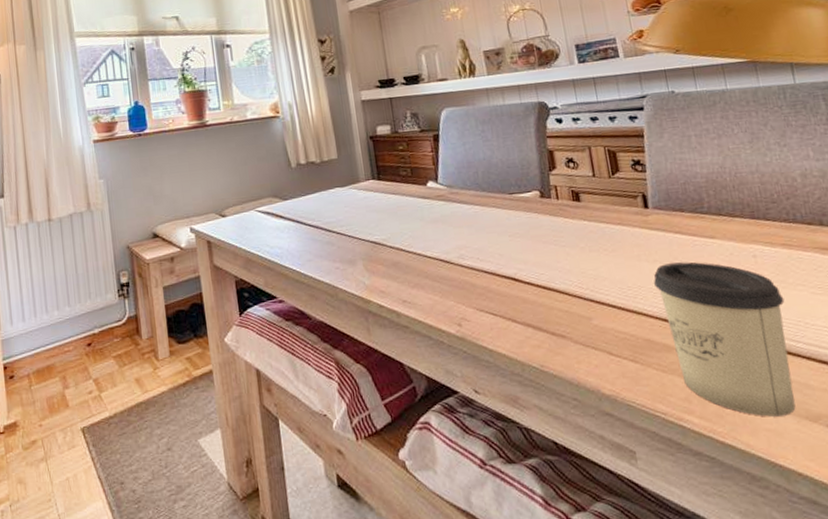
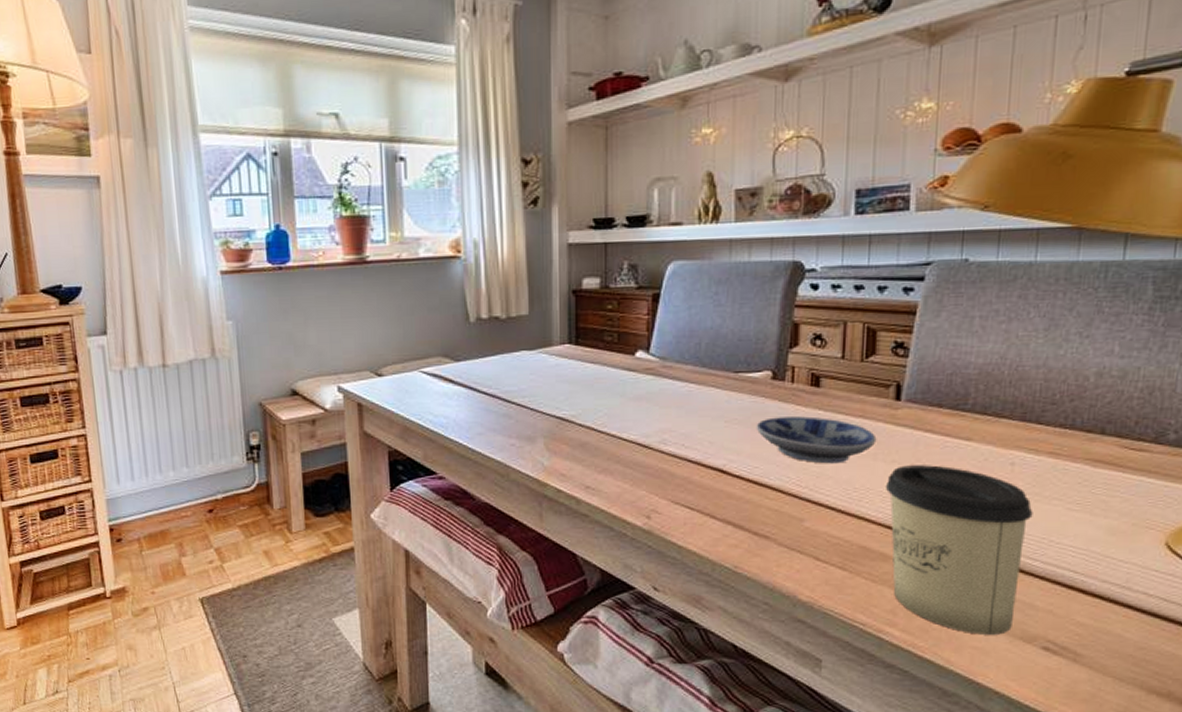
bowl: none [535,227,637,267] -> present [756,416,877,464]

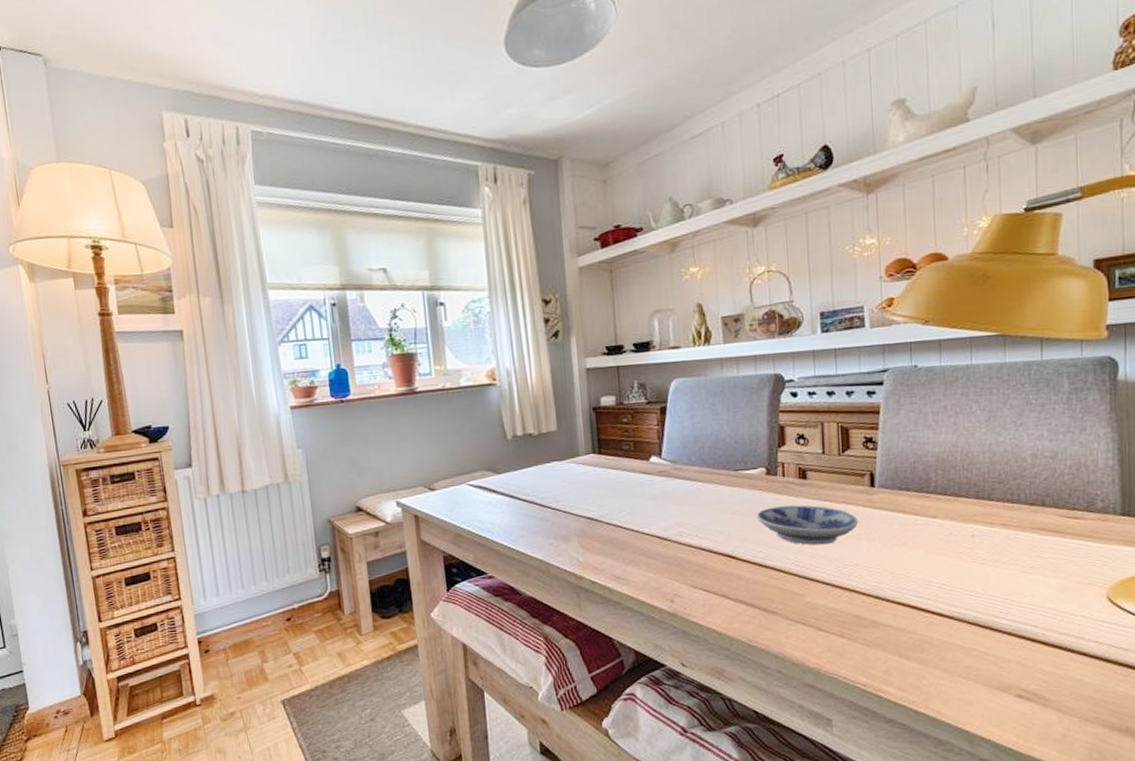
cup: present [885,465,1033,635] -> none [869,541,995,688]

